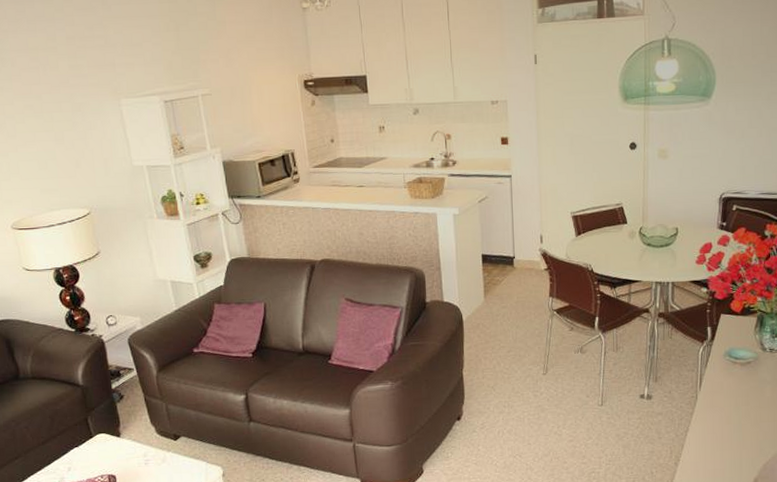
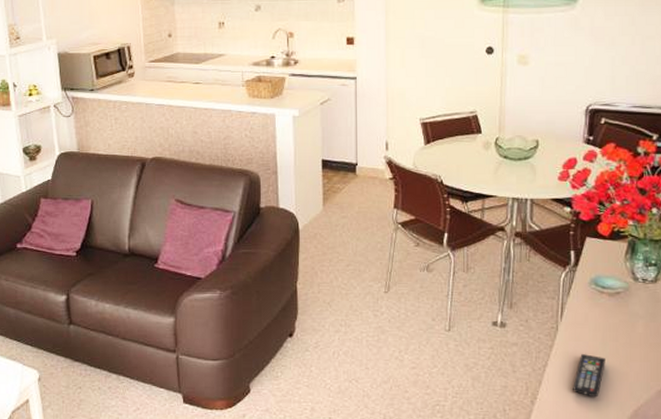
remote control: none [711,418,739,455] -> present [573,354,605,396]

